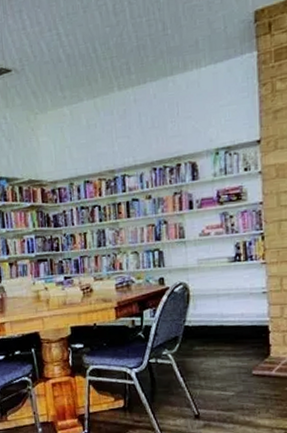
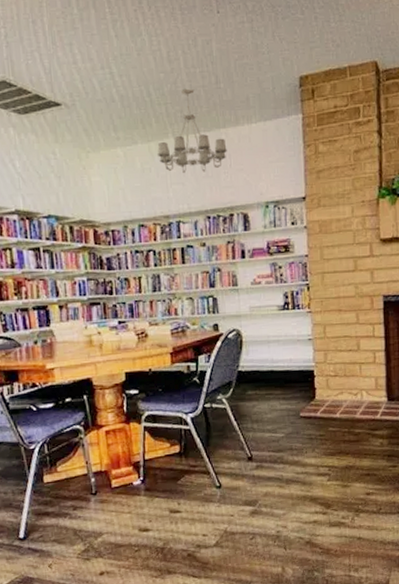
chandelier: none [103,39,174,126] -> present [157,88,227,173]

